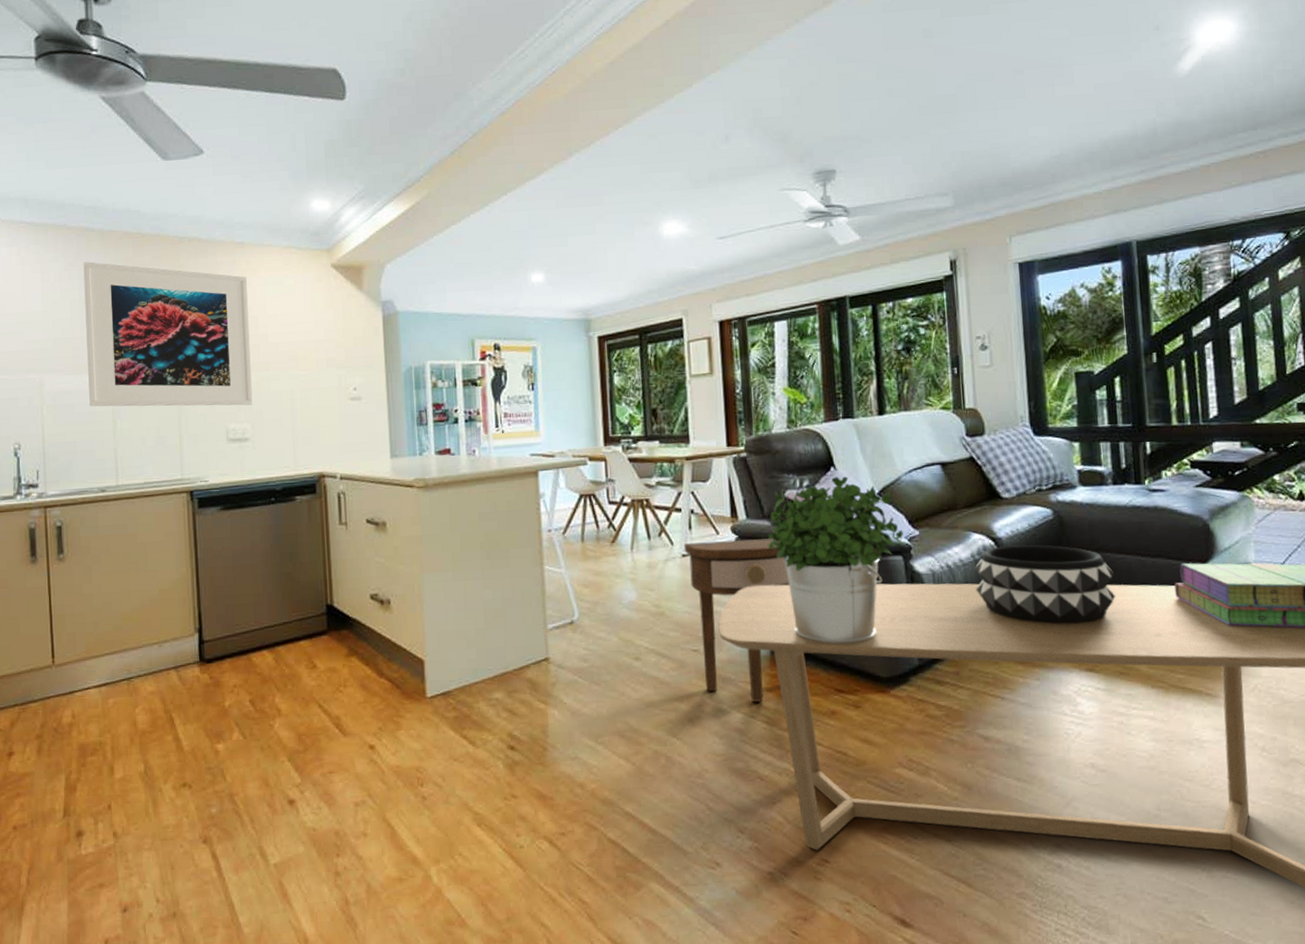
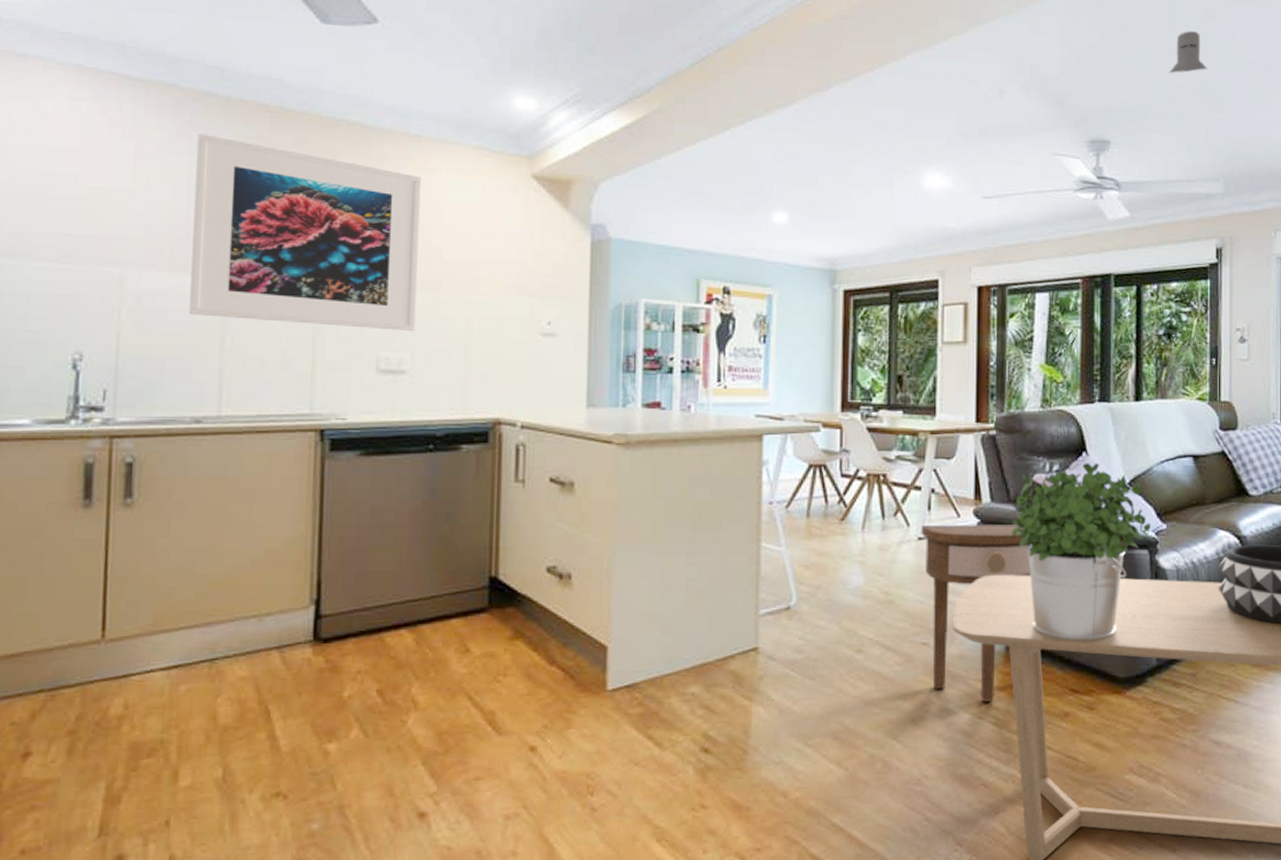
knight helmet: none [889,52,929,97] -> present [1169,31,1208,74]

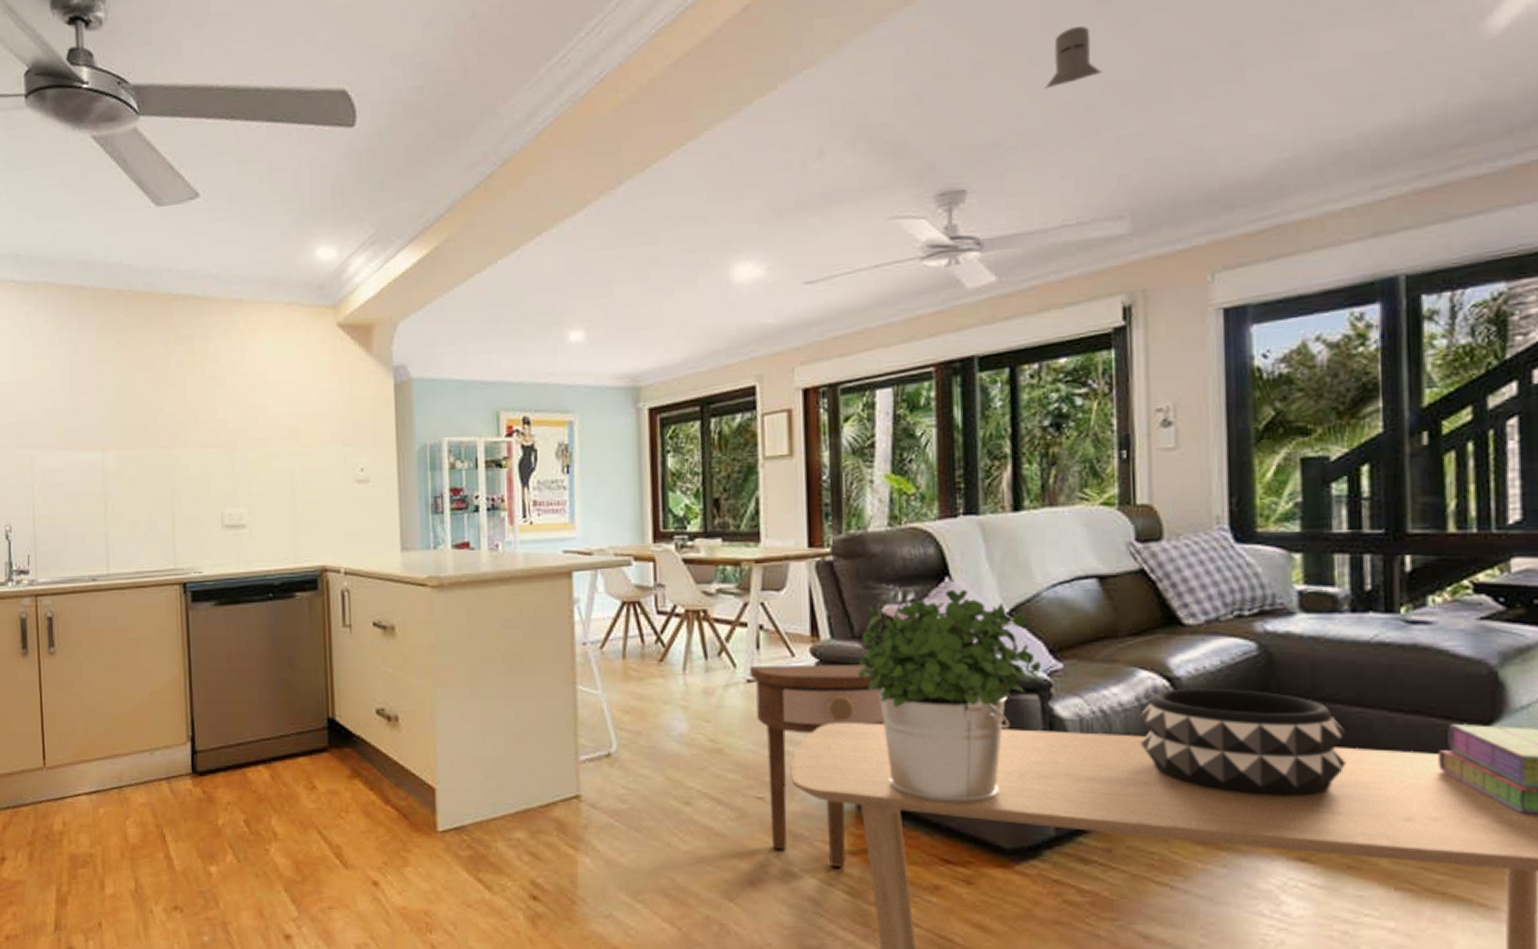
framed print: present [189,134,422,331] -> none [74,324,250,488]

